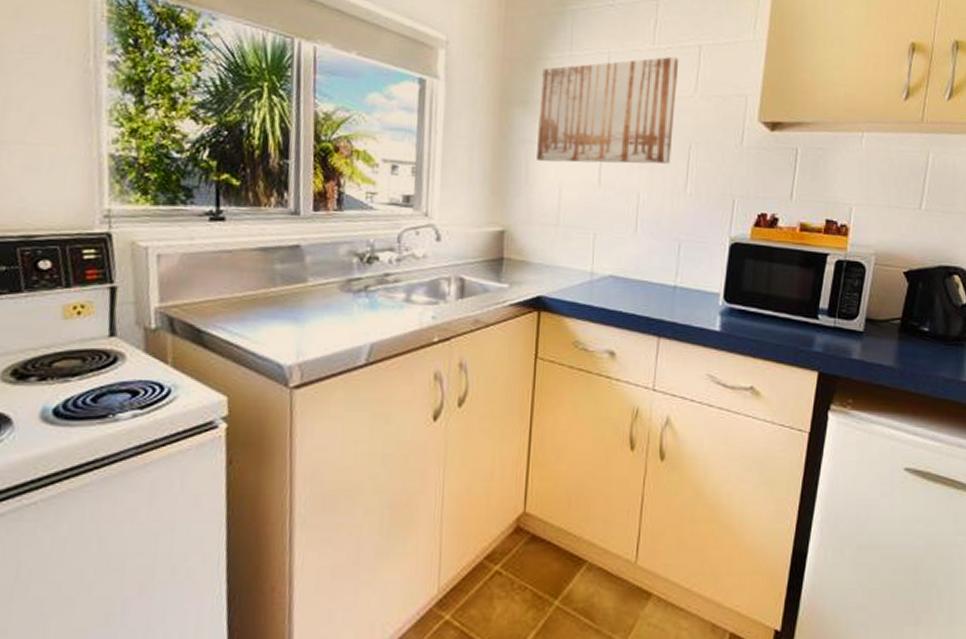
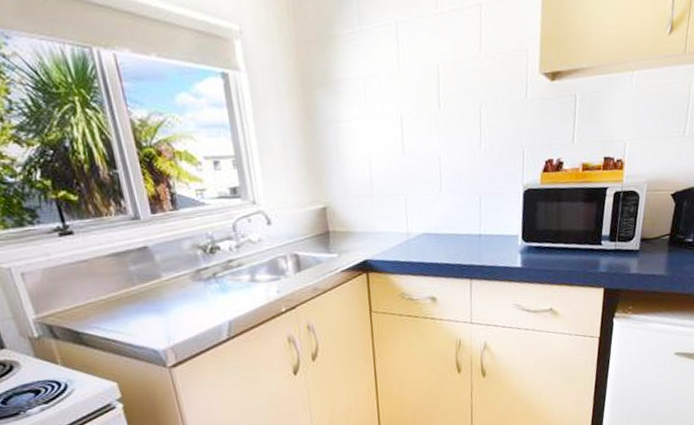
wall art: present [537,56,679,164] -> none [336,18,465,139]

